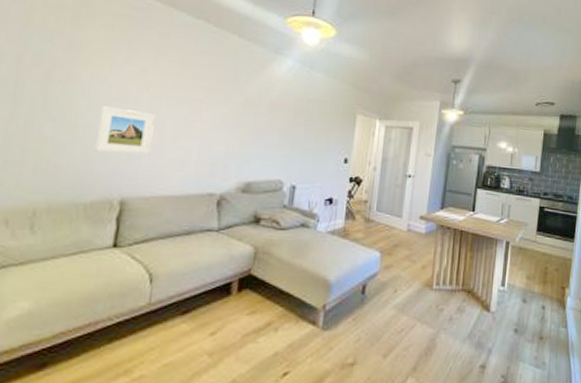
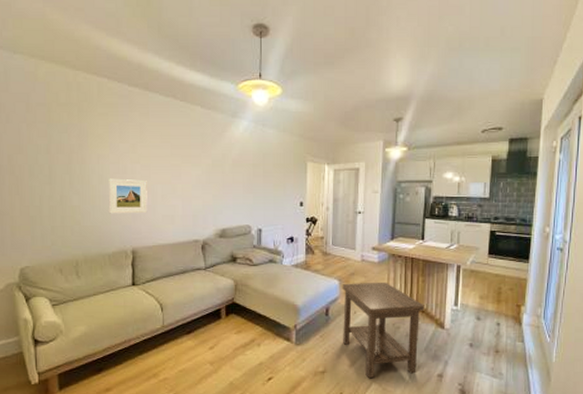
side table: none [379,256,471,372] -> present [342,281,425,379]

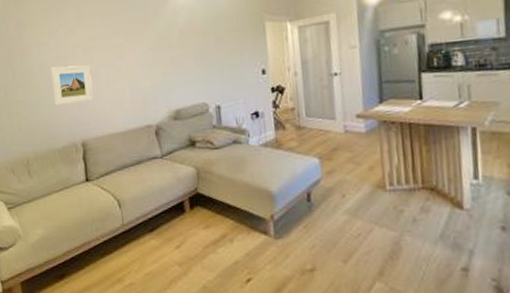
side table: present [342,281,425,379] -> none [323,155,434,277]

